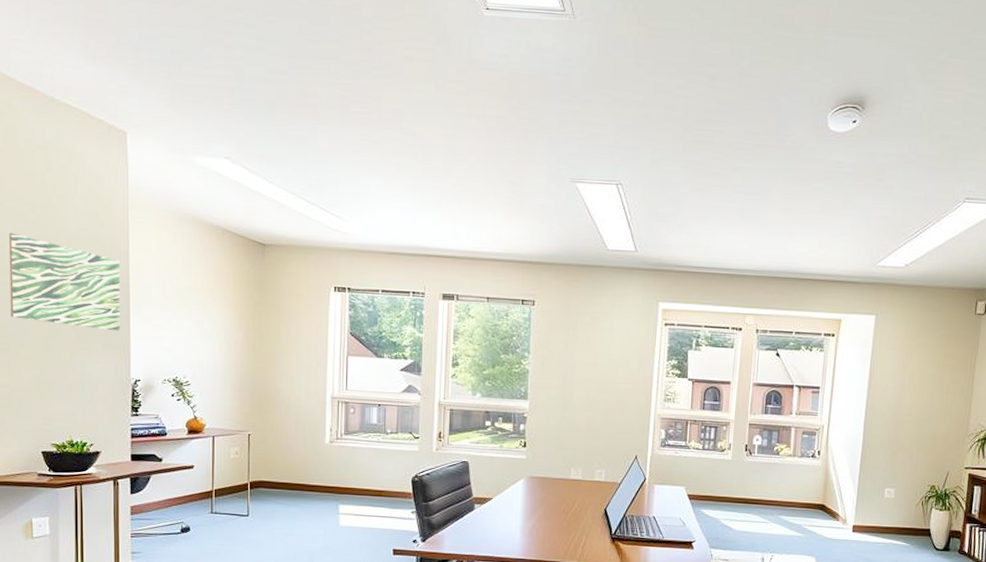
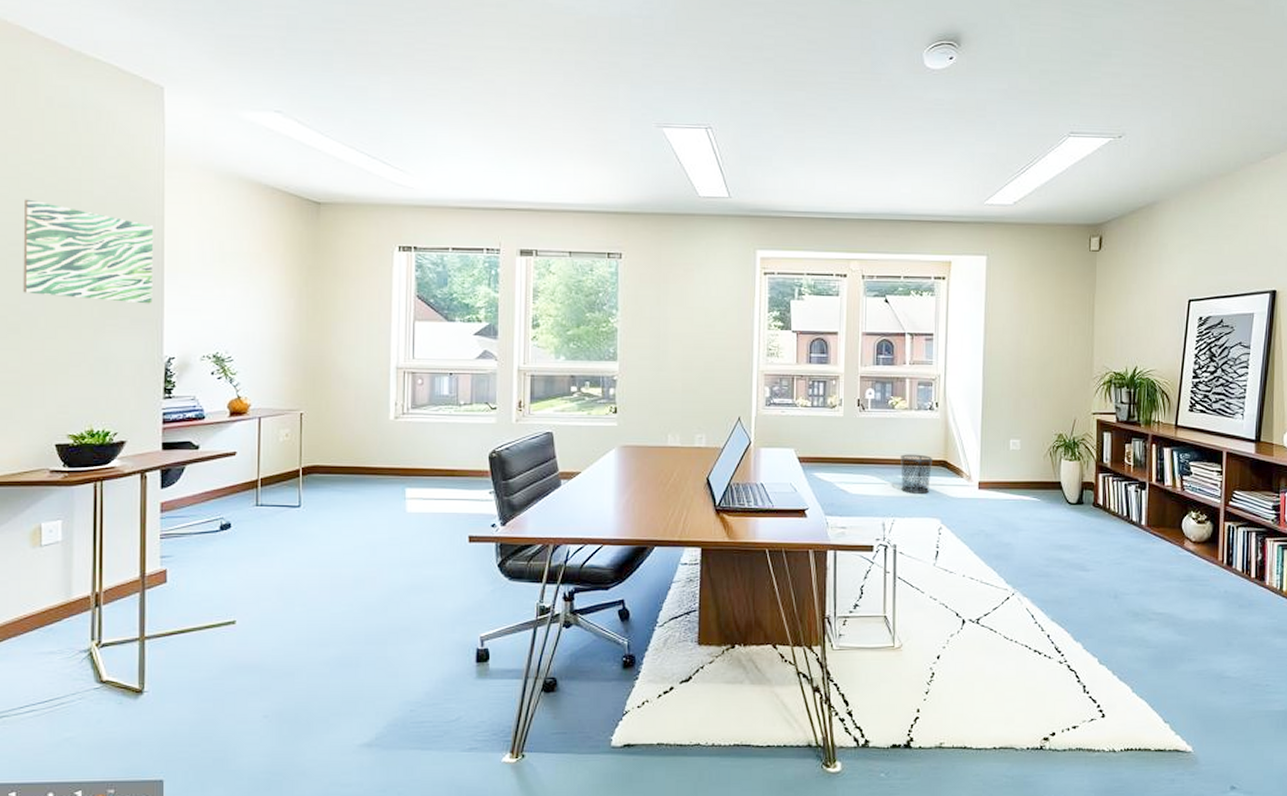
trash can: none [781,496,813,534] -> present [900,454,934,494]

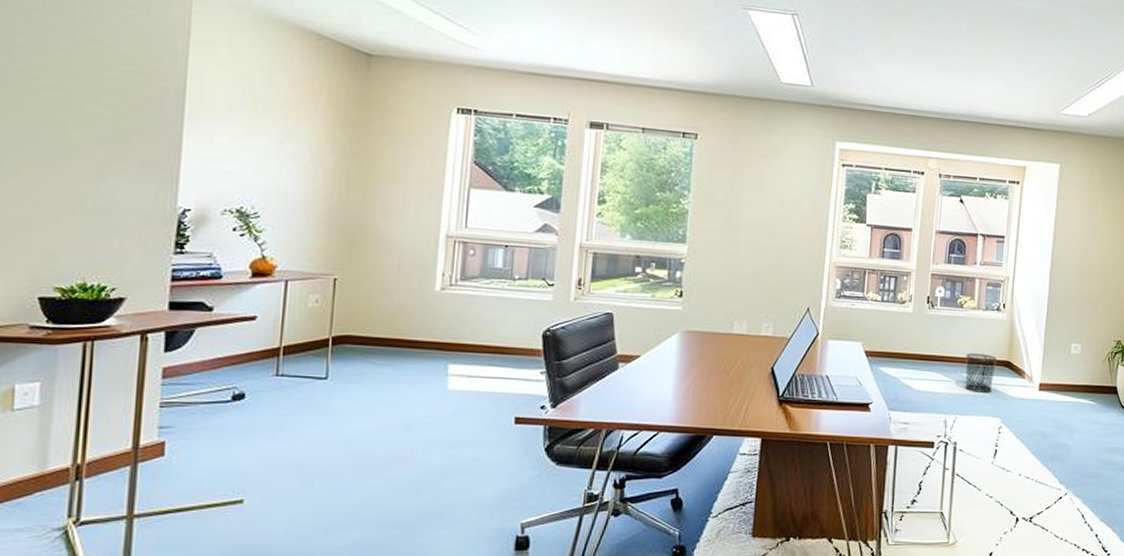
wall art: present [23,199,154,304] -> none [10,21,176,149]

